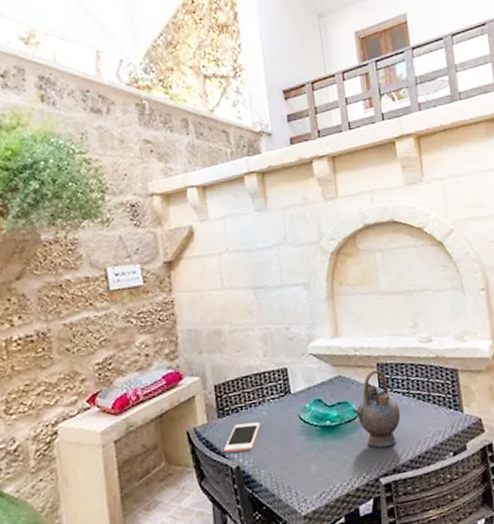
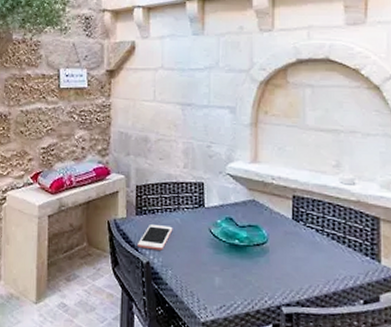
teapot: present [351,369,401,448] -> none [261,200,311,279]

